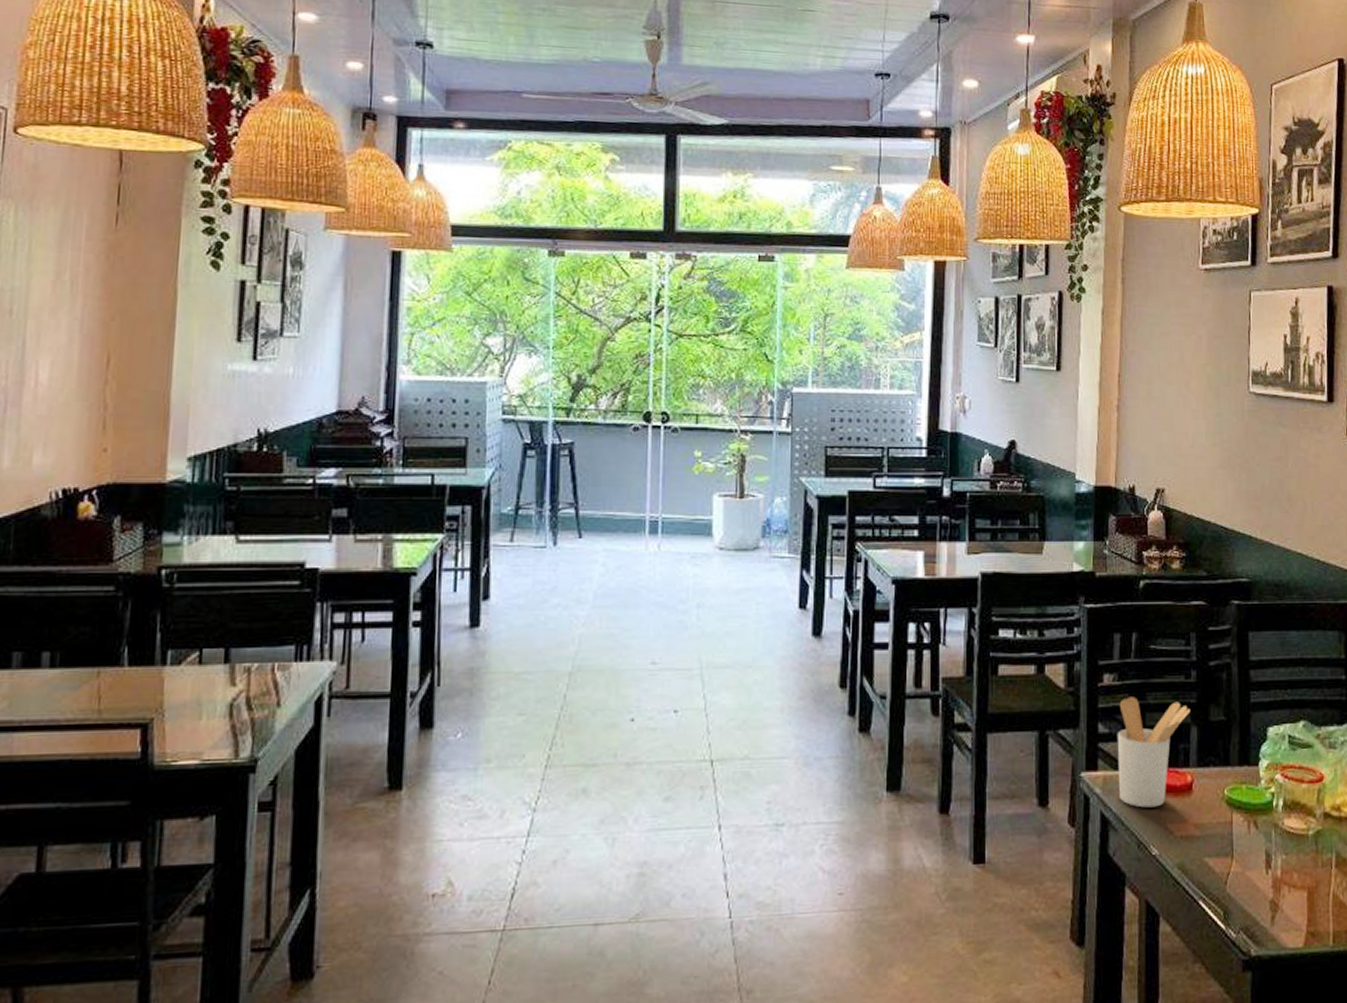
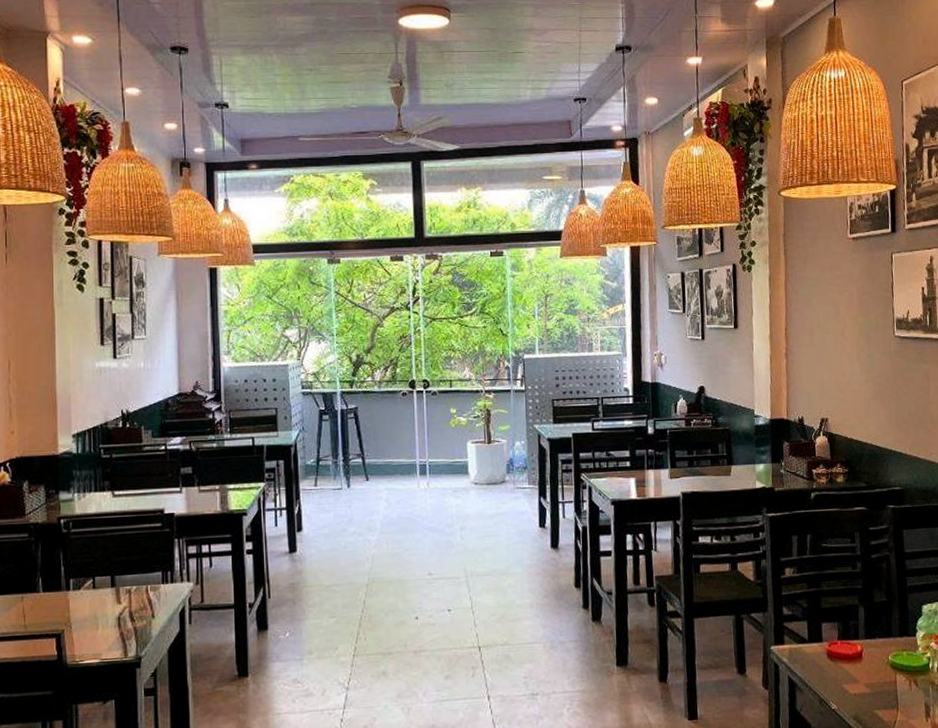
utensil holder: present [1117,697,1191,808] -> none [798,585,858,673]

